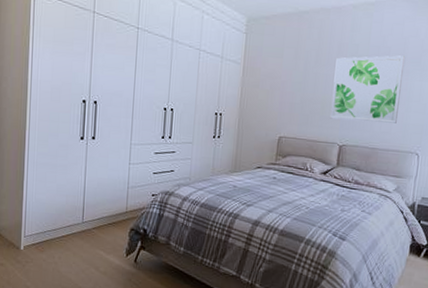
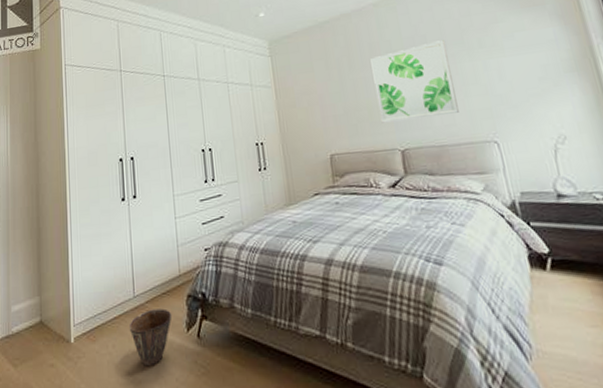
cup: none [75,234,115,278] -> present [129,308,172,367]

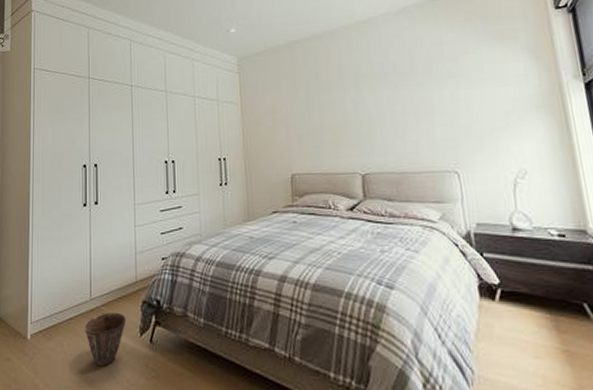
wall art: present [370,40,459,123] -> none [338,67,422,147]

